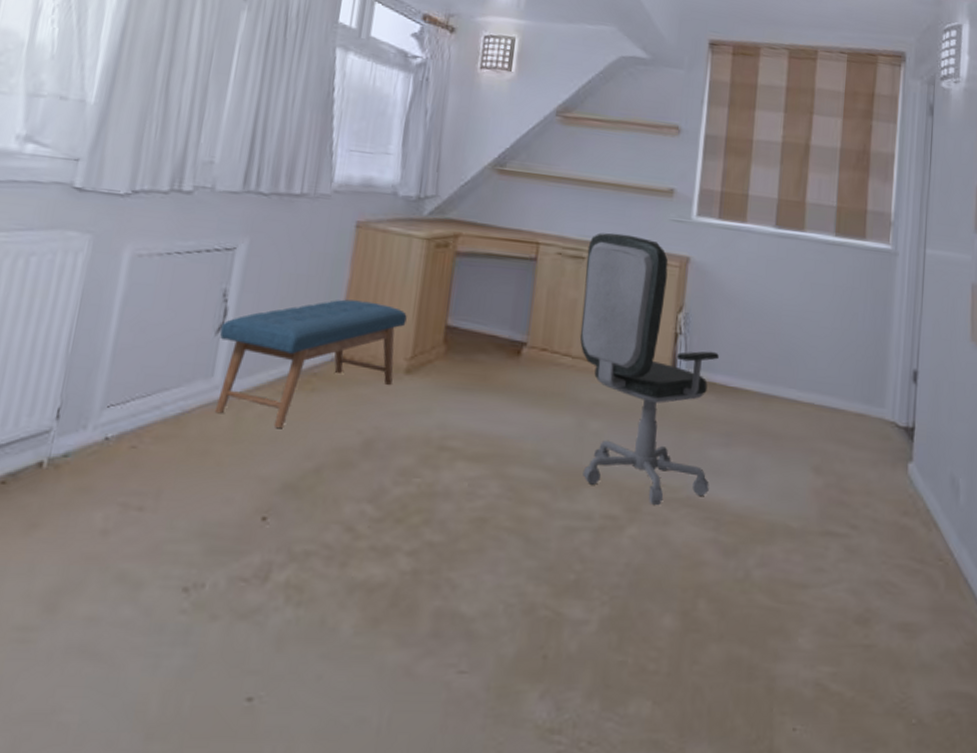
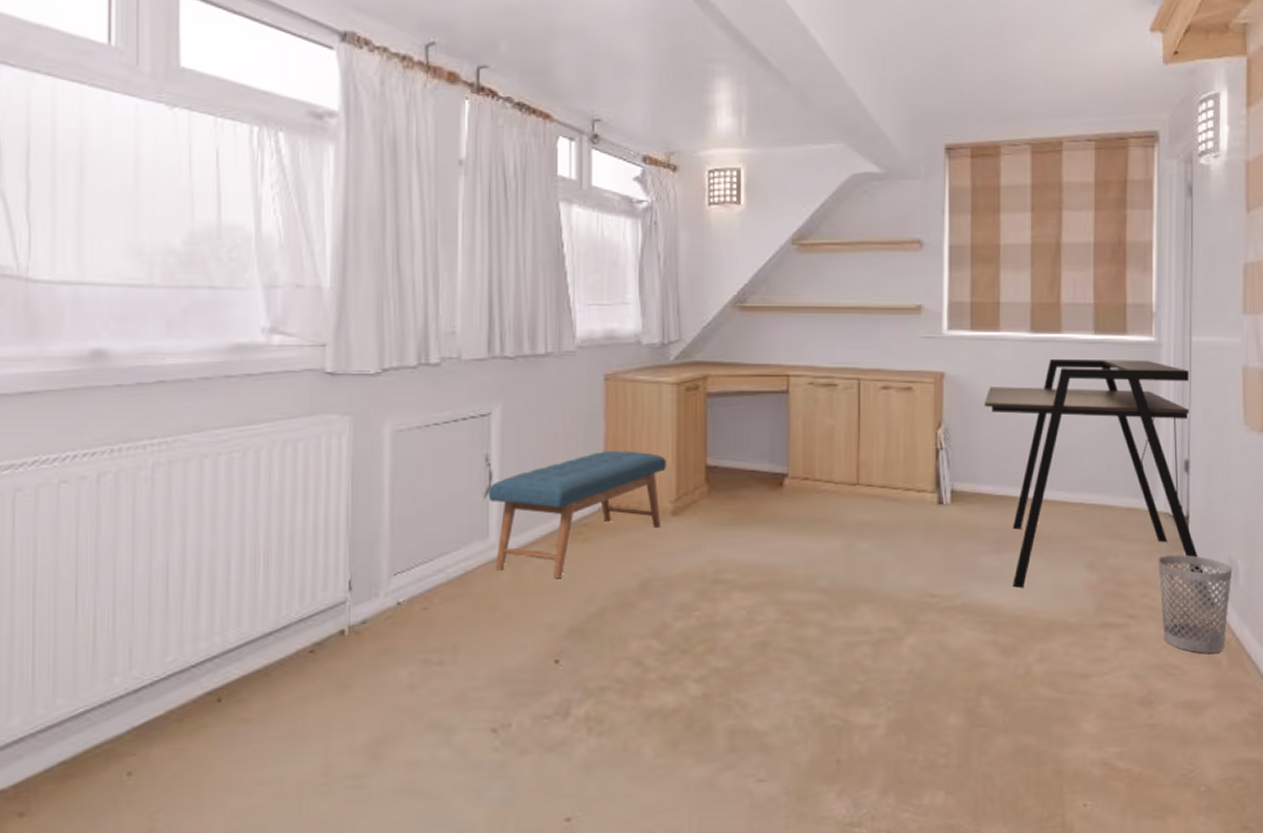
office chair: present [579,233,719,506] -> none [839,357,983,615]
desk: none [725,255,934,523] -> present [984,358,1213,606]
wastebasket: none [882,465,954,574] -> present [1158,554,1233,654]

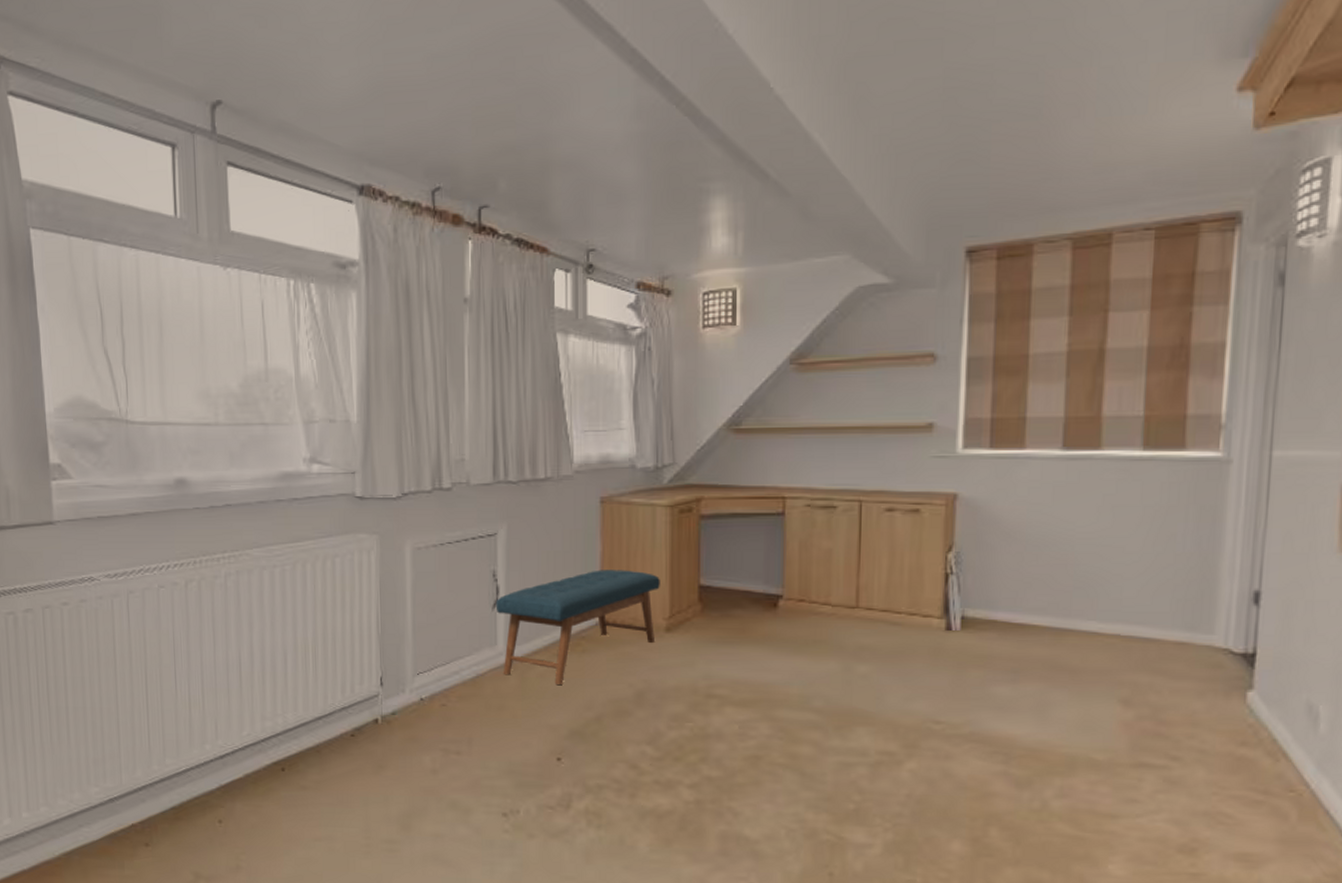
desk: present [984,358,1213,606] -> none [1003,477,1283,753]
wastebasket: present [1158,554,1233,654] -> none [1211,695,1311,805]

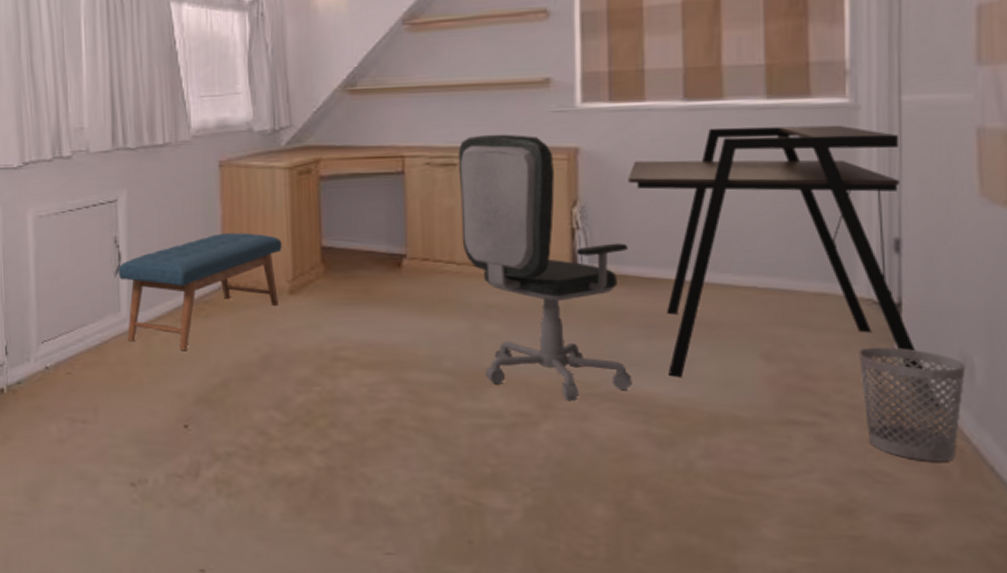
office chair: none [838,478,999,742] -> present [458,134,632,402]
desk: none [1003,477,1283,753] -> present [627,125,939,407]
wastebasket: none [1211,695,1311,805] -> present [859,347,966,462]

